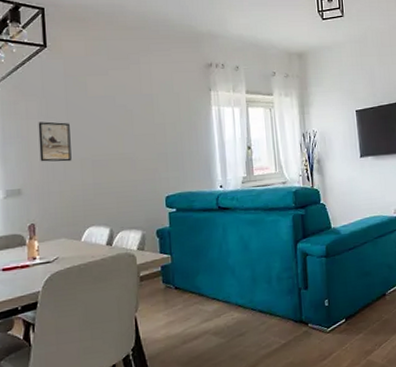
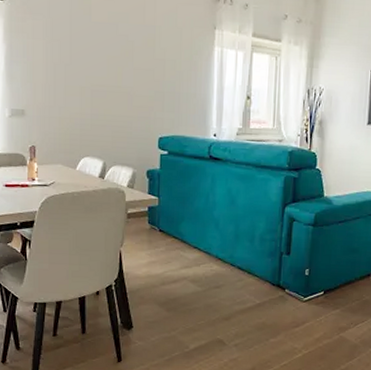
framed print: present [38,121,72,162] -> none [43,43,72,88]

